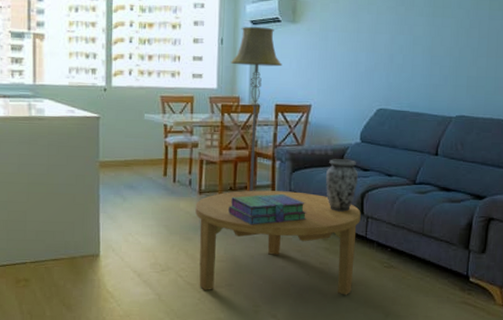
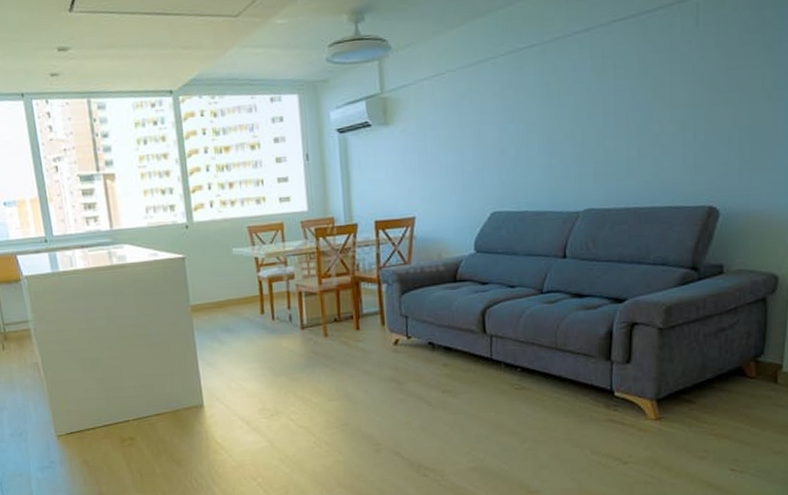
coffee table: present [195,190,361,295] -> none [299,316,484,432]
stack of books: present [228,193,307,225] -> none [335,319,423,358]
floor lamp: present [230,26,282,191] -> none [319,134,378,321]
vase: present [325,159,359,212] -> none [439,273,477,333]

